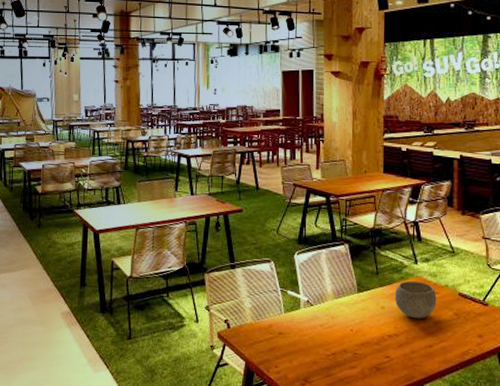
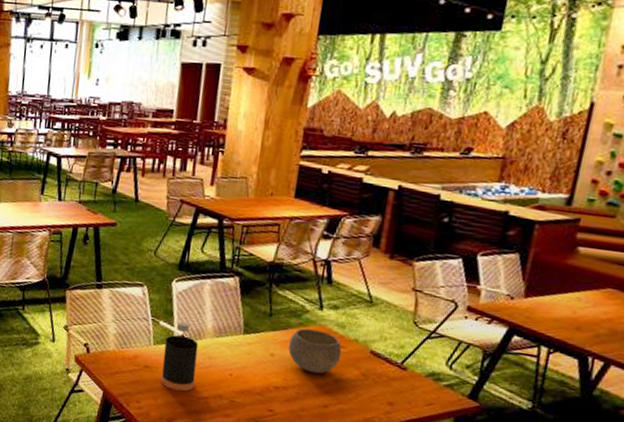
bottle: none [293,289,323,352] -> present [160,321,199,392]

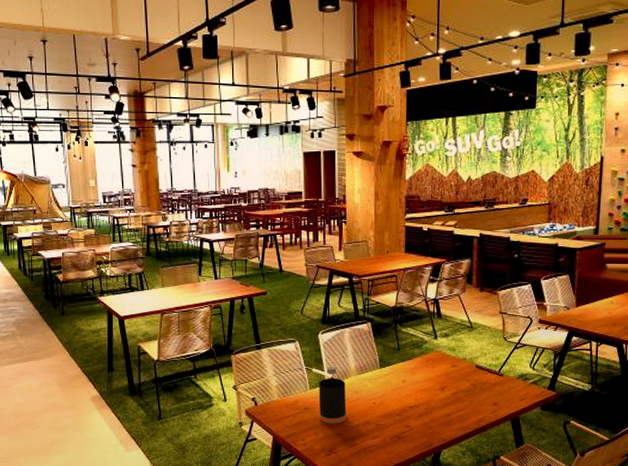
bowl: present [288,328,342,374] -> none [415,356,455,391]

